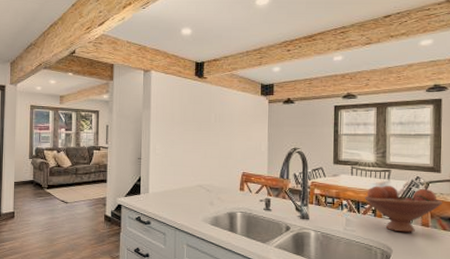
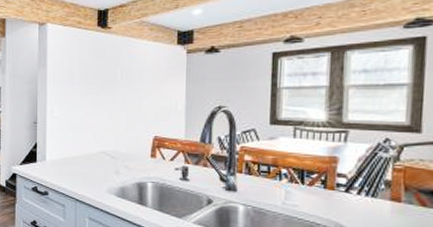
fruit bowl: present [365,185,443,233] -> none [311,149,423,209]

